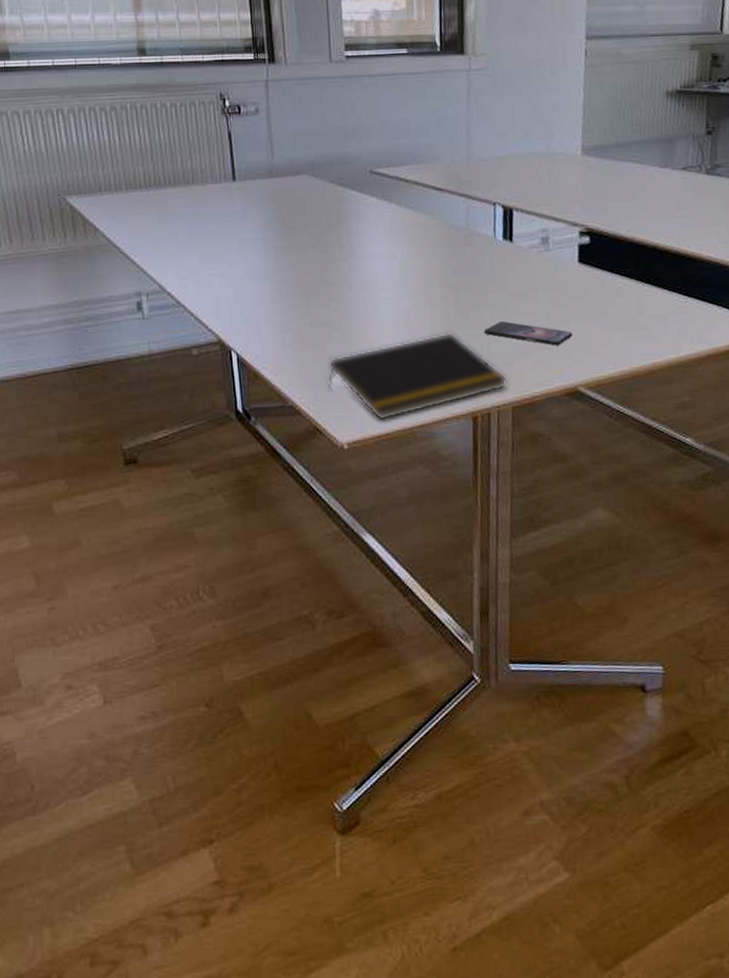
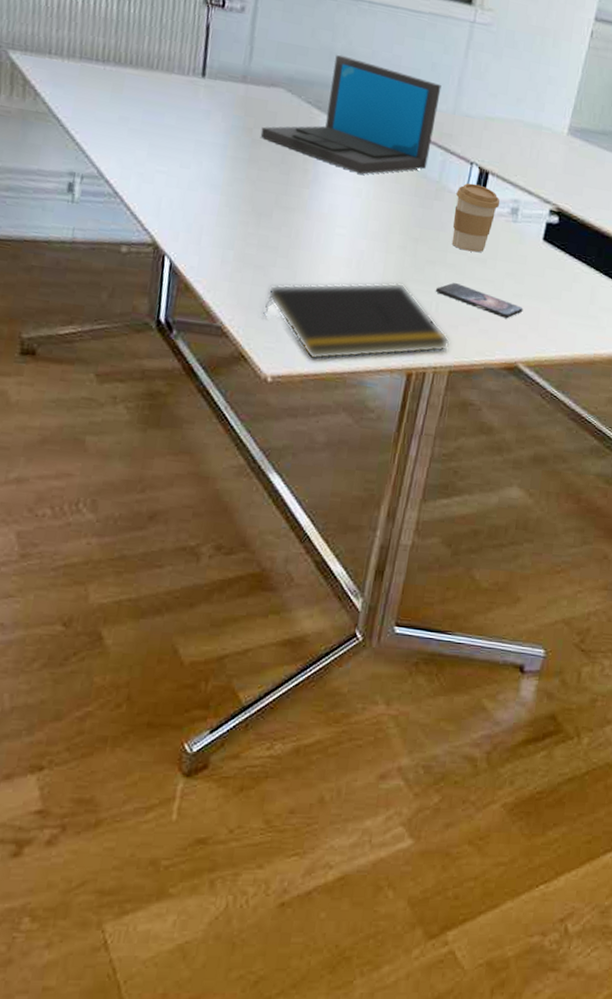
laptop: none [294,131,453,237] -> present [260,54,442,175]
coffee cup: none [485,222,530,289] -> present [451,183,500,253]

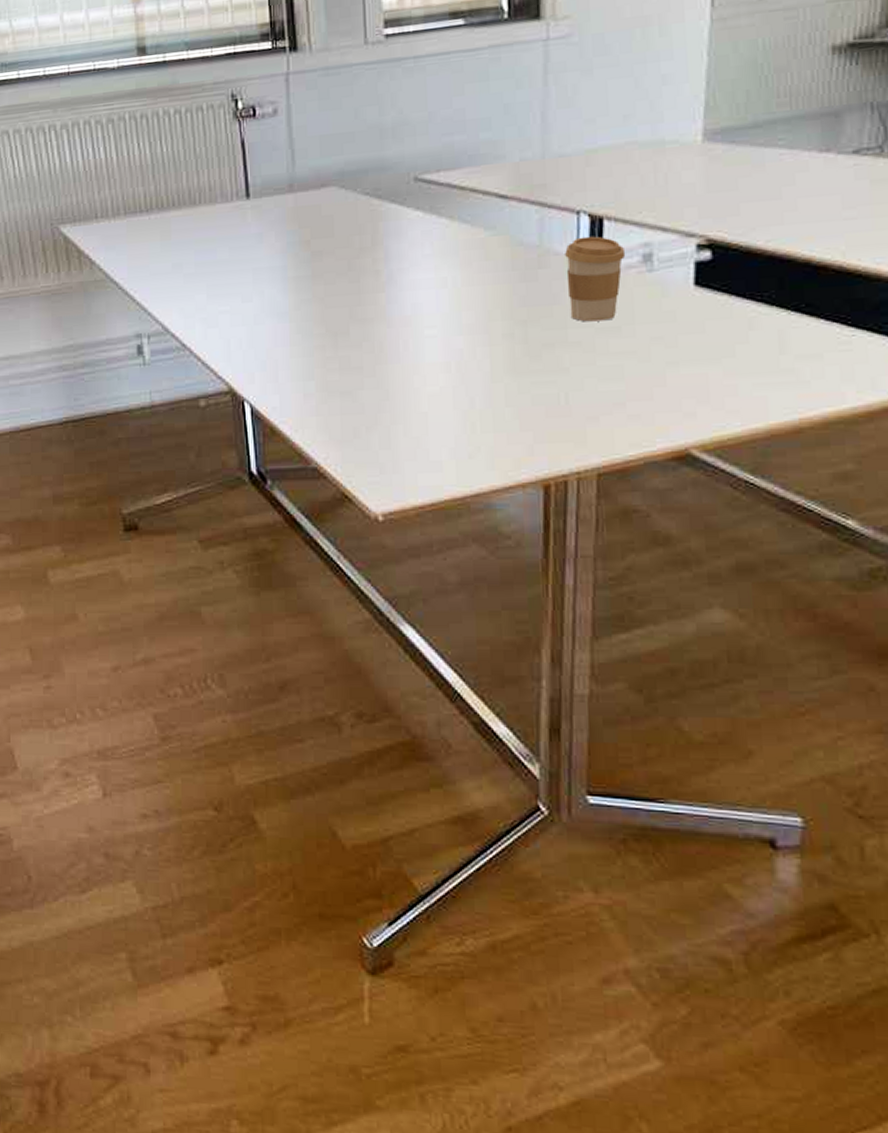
laptop: present [260,54,442,175] -> none [319,127,522,261]
notepad: present [263,282,450,361] -> none [360,377,592,489]
smartphone: present [435,283,523,319] -> none [560,364,684,396]

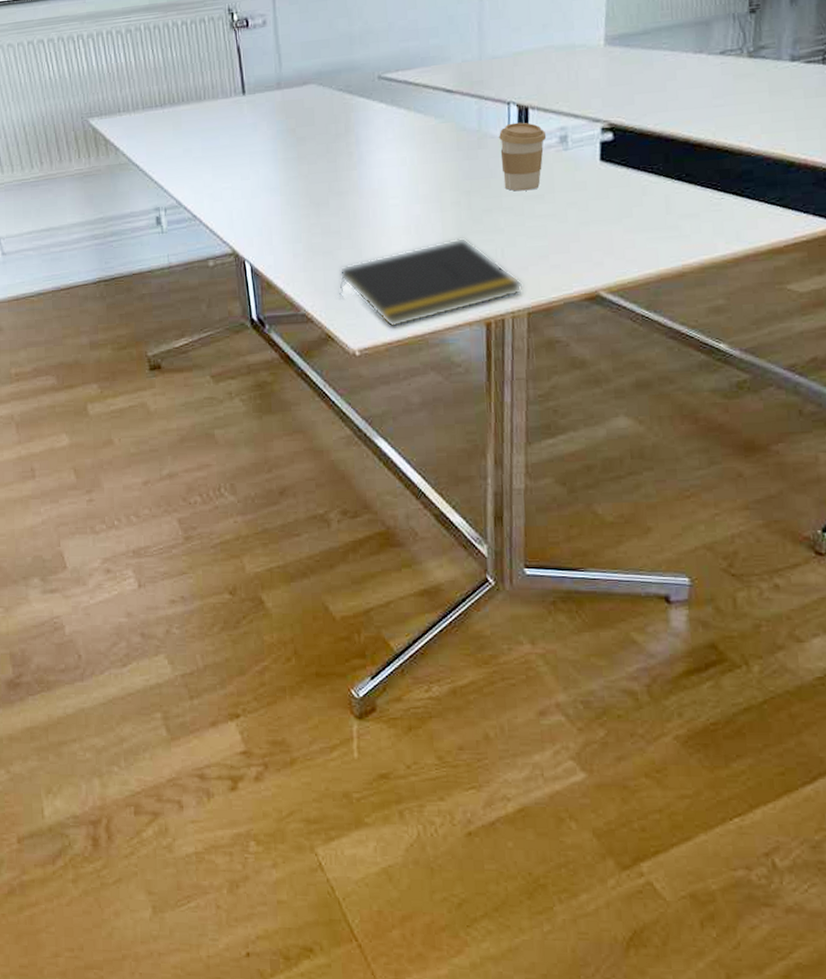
notepad: none [360,377,592,489] -> present [339,237,523,328]

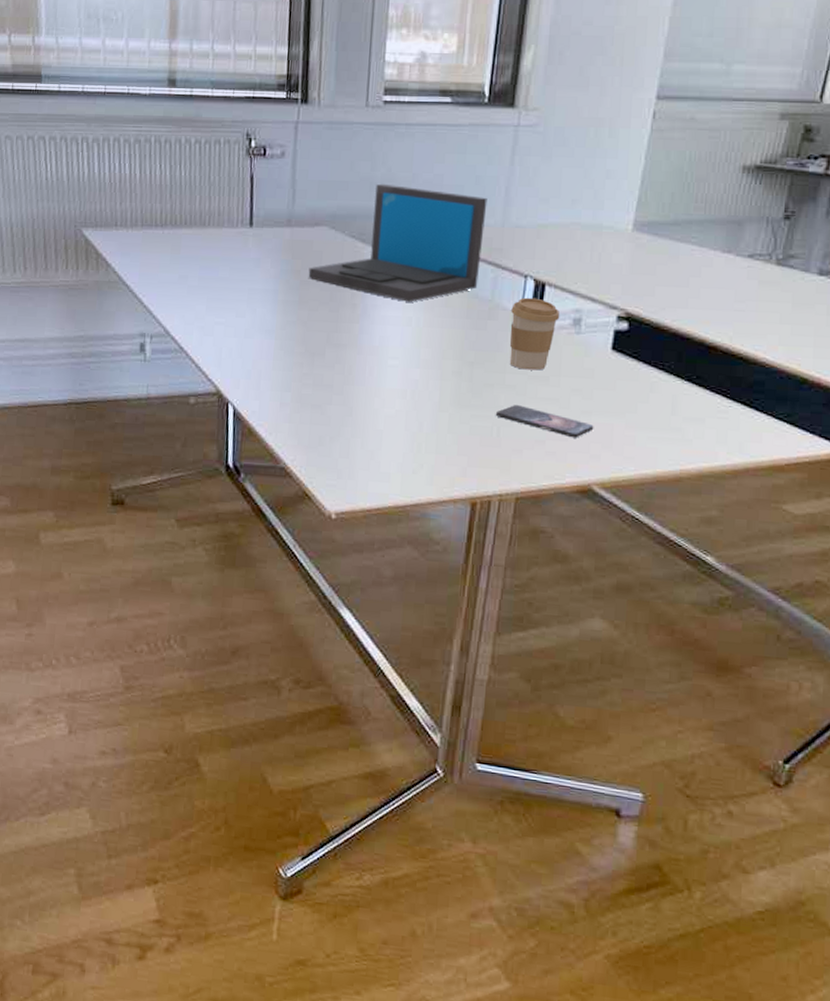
laptop: none [303,35,464,144] -> present [308,183,488,302]
notepad: present [339,237,523,328] -> none [323,409,515,495]
smartphone: none [497,225,594,249] -> present [495,405,594,438]

